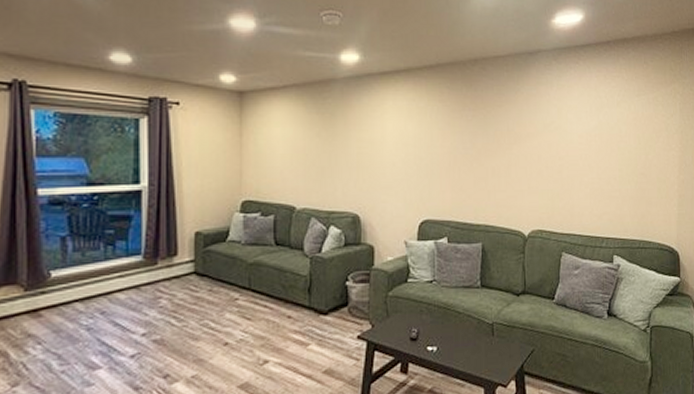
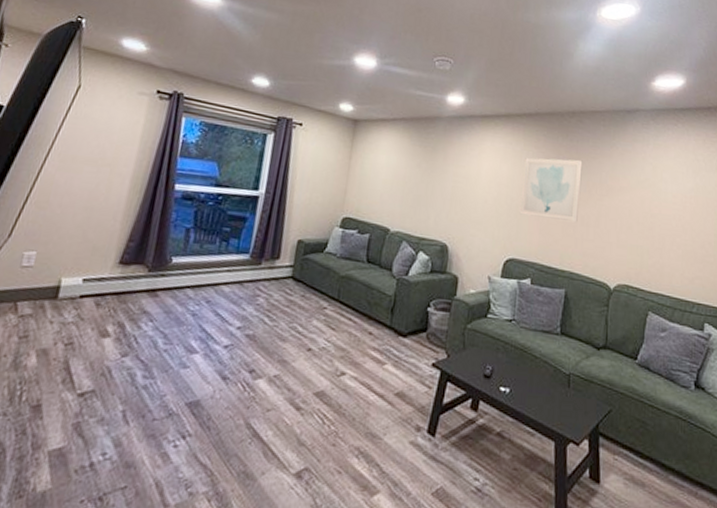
wall art: none [429,109,489,175] -> present [519,158,583,223]

